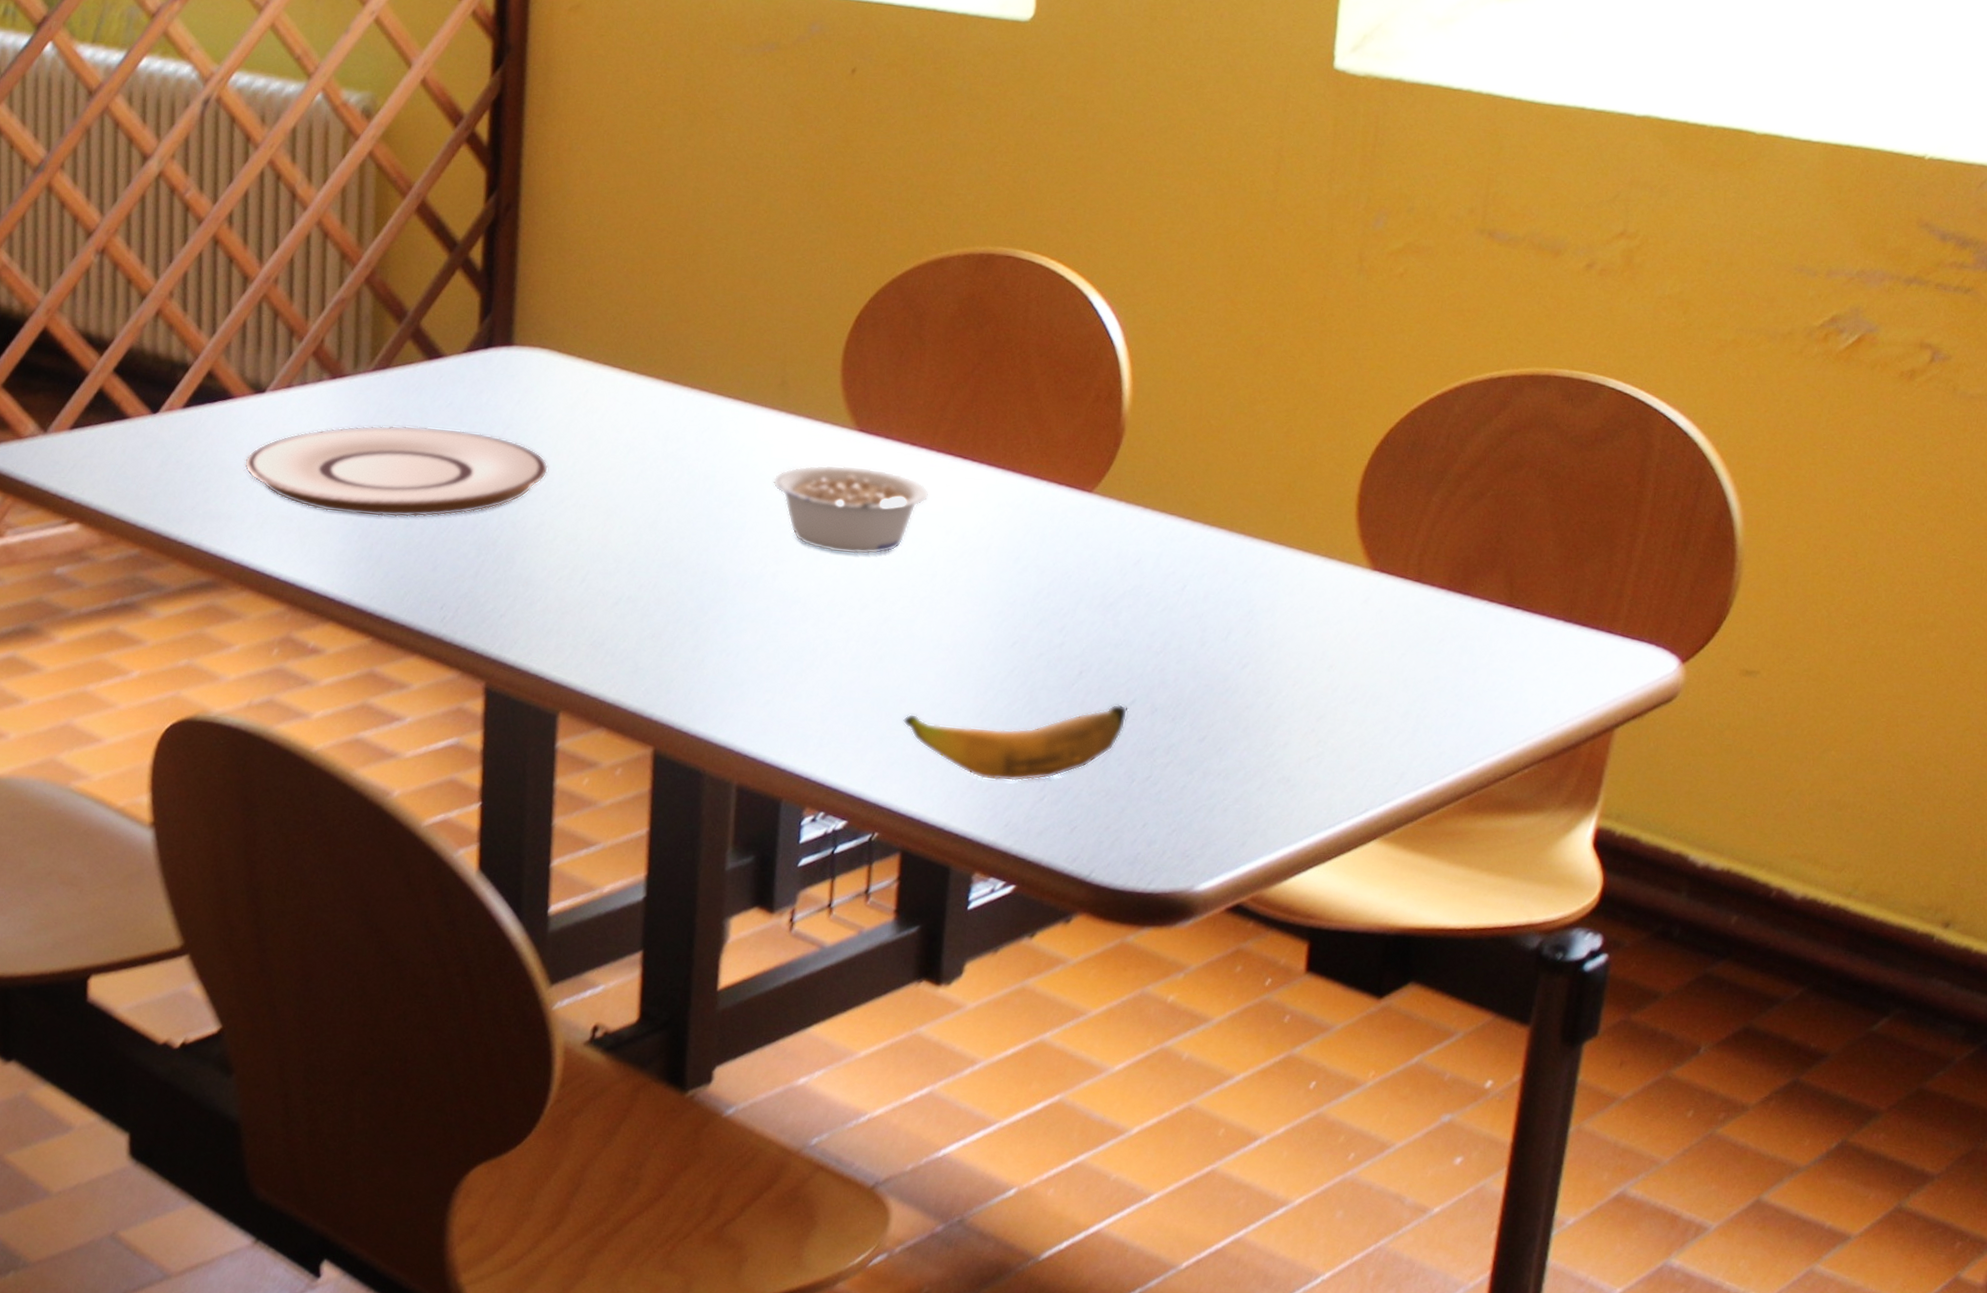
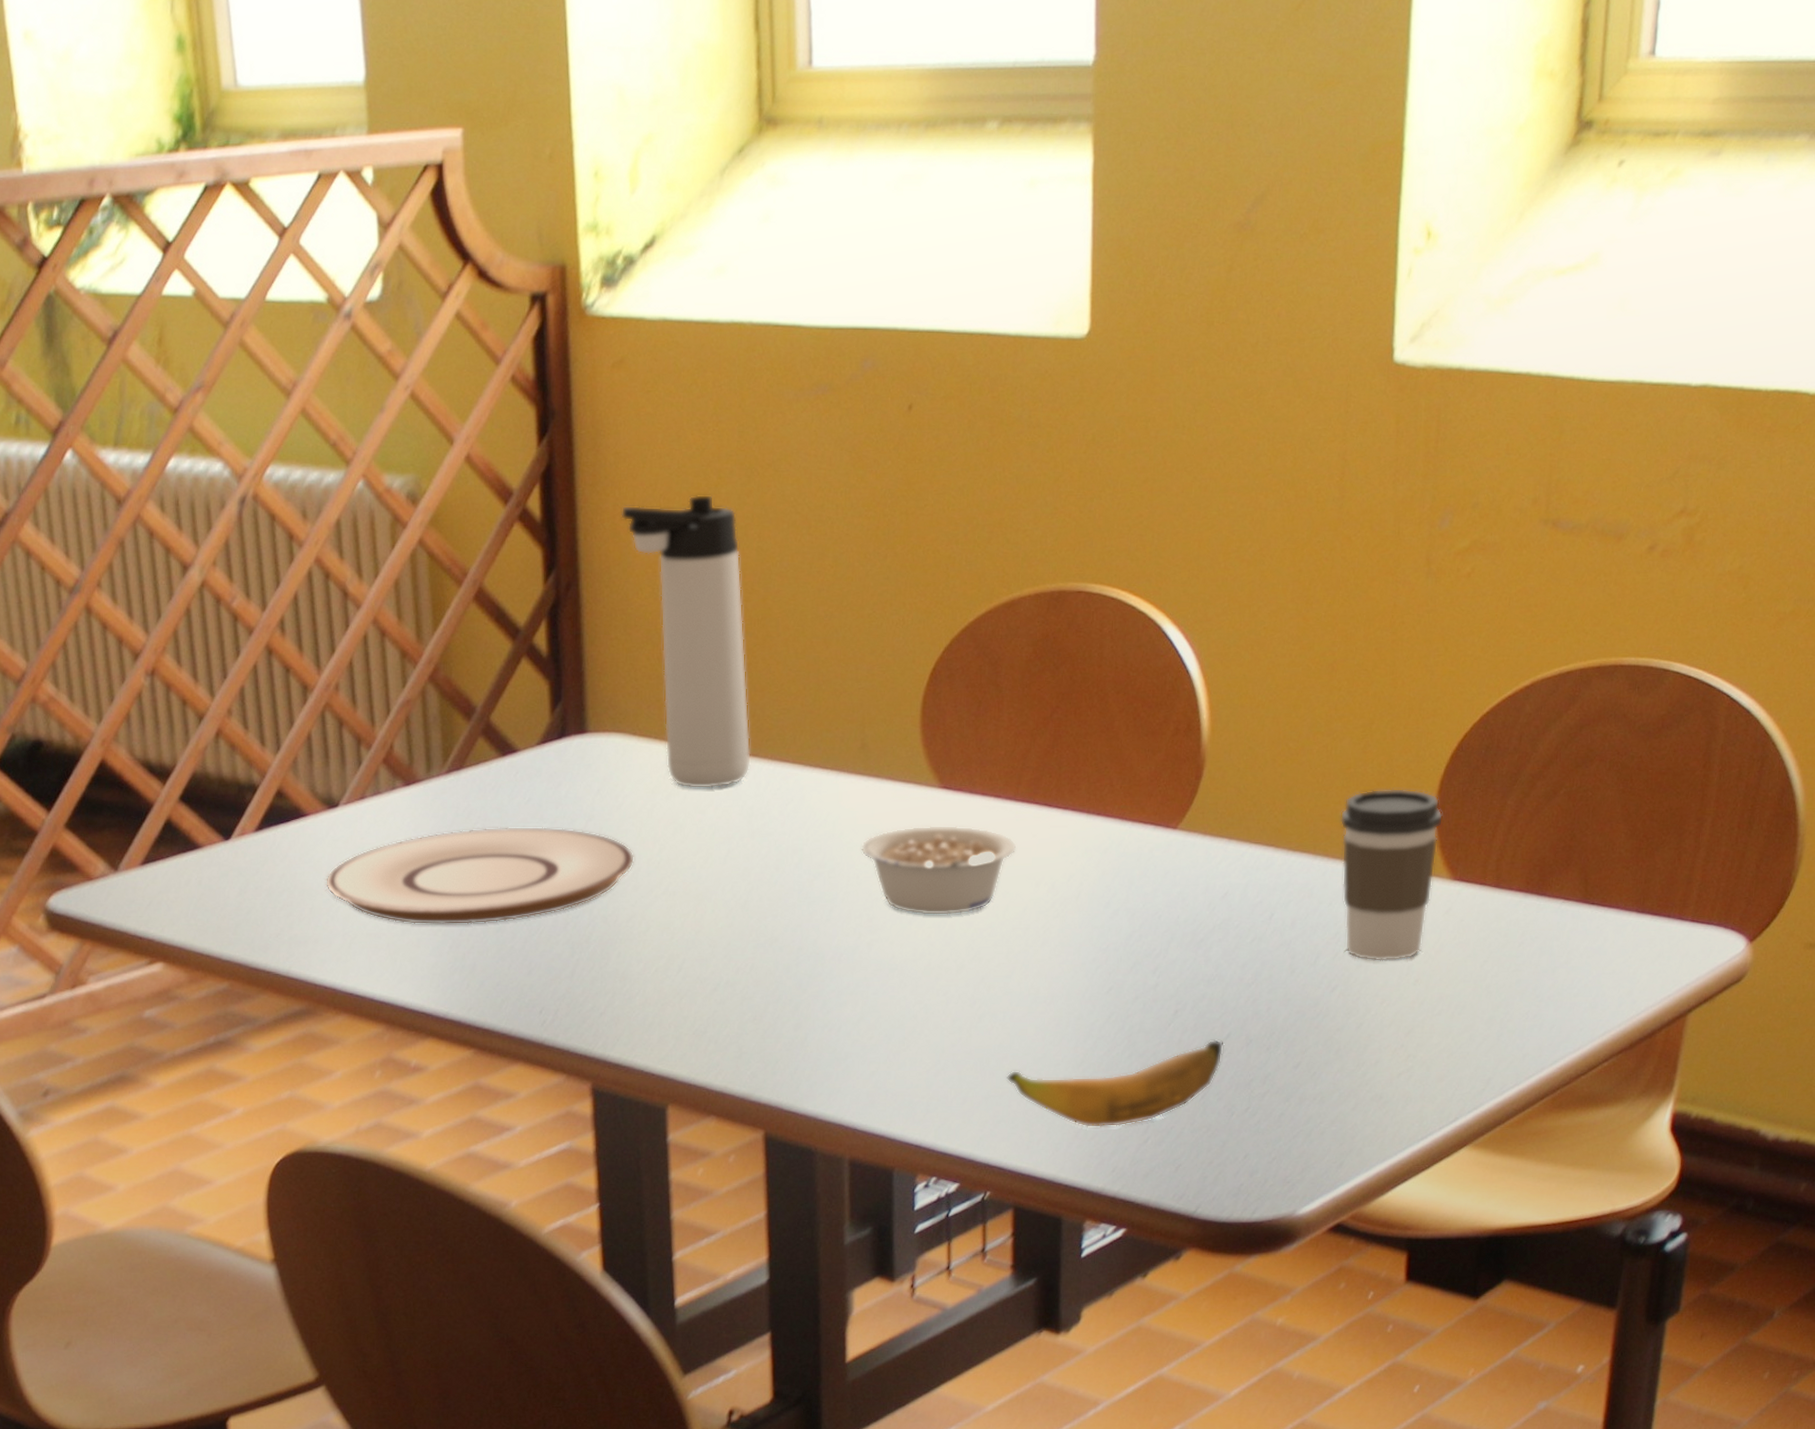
thermos bottle: none [565,133,678,410] -> present [621,494,751,789]
coffee cup: none [1257,473,1366,645] -> present [1340,788,1443,962]

